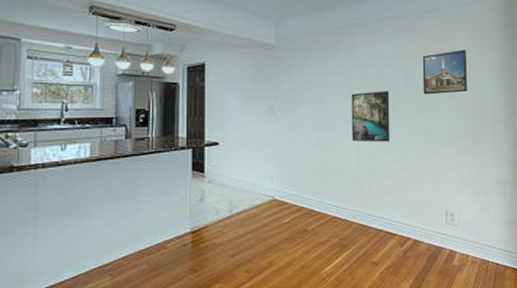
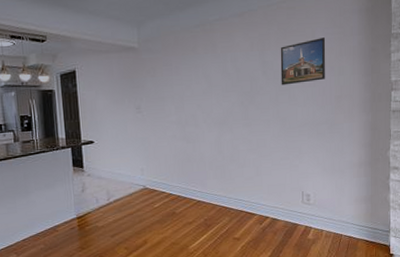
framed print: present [351,91,390,142] -> none [211,84,249,134]

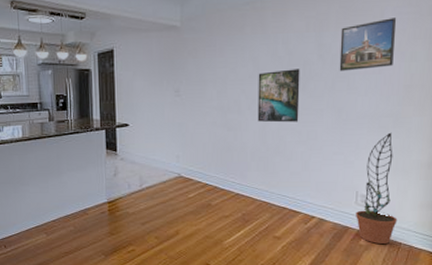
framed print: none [211,84,249,134] -> present [257,69,300,123]
decorative plant: none [303,137,338,237] -> present [356,132,398,244]

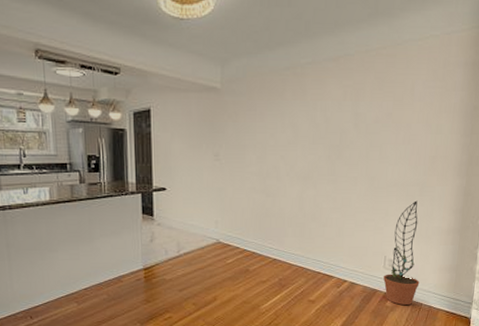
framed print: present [257,69,300,123] -> none [295,137,337,189]
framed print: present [339,18,397,72] -> none [372,91,426,141]

